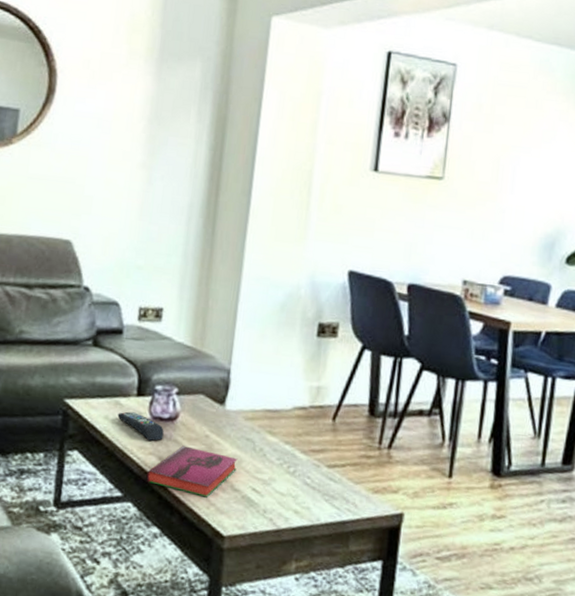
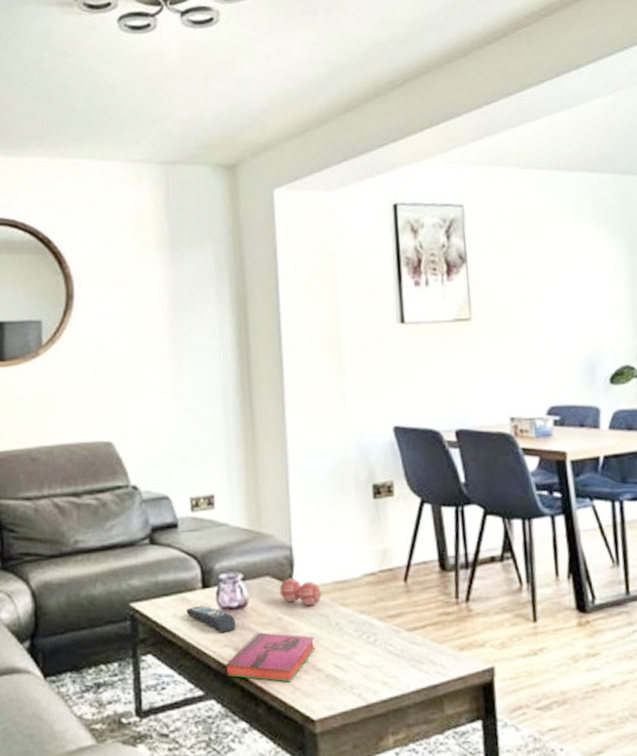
decorative ball: none [211,399,252,429] -> present [279,577,322,606]

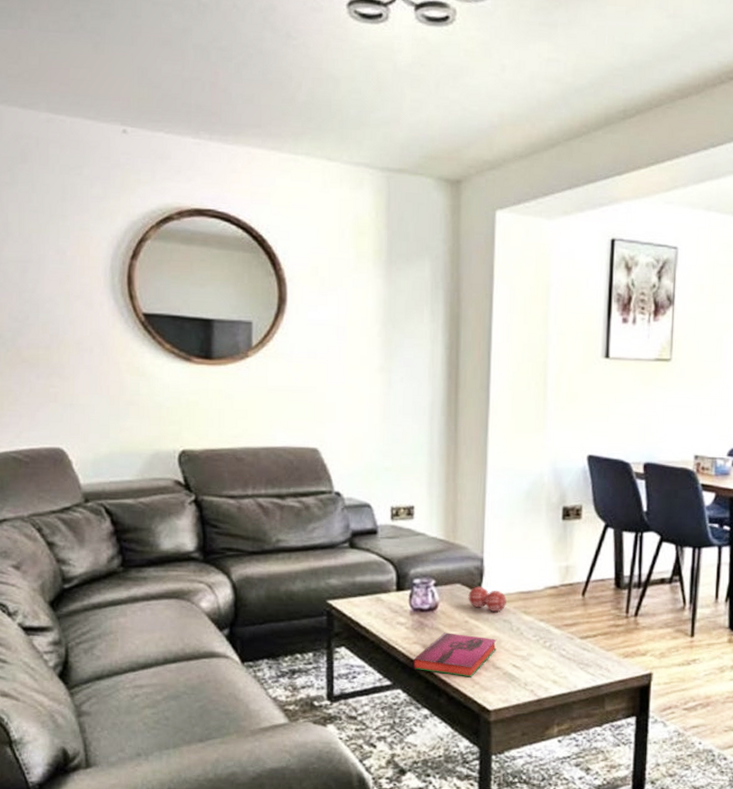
remote control: present [186,605,236,632] -> none [380,606,425,631]

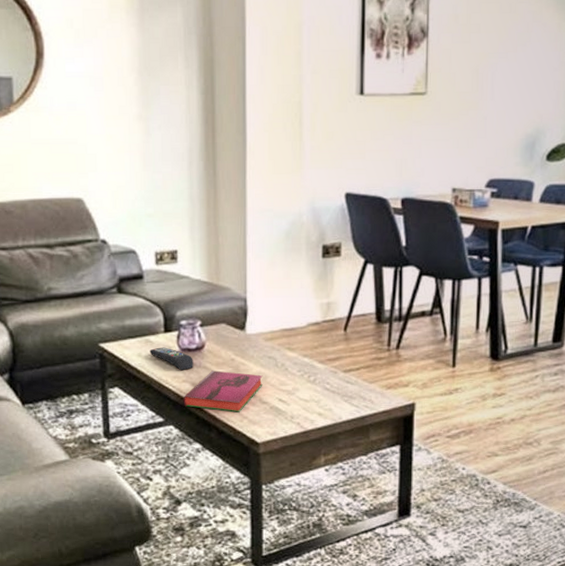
remote control: none [380,606,425,631] -> present [149,347,193,370]
decorative ball: present [468,586,506,612] -> none [233,325,270,349]

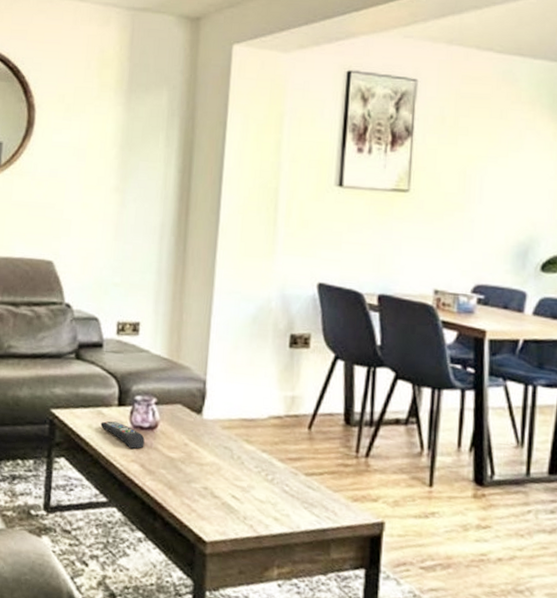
hardback book: present [183,370,263,412] -> none [129,453,217,504]

